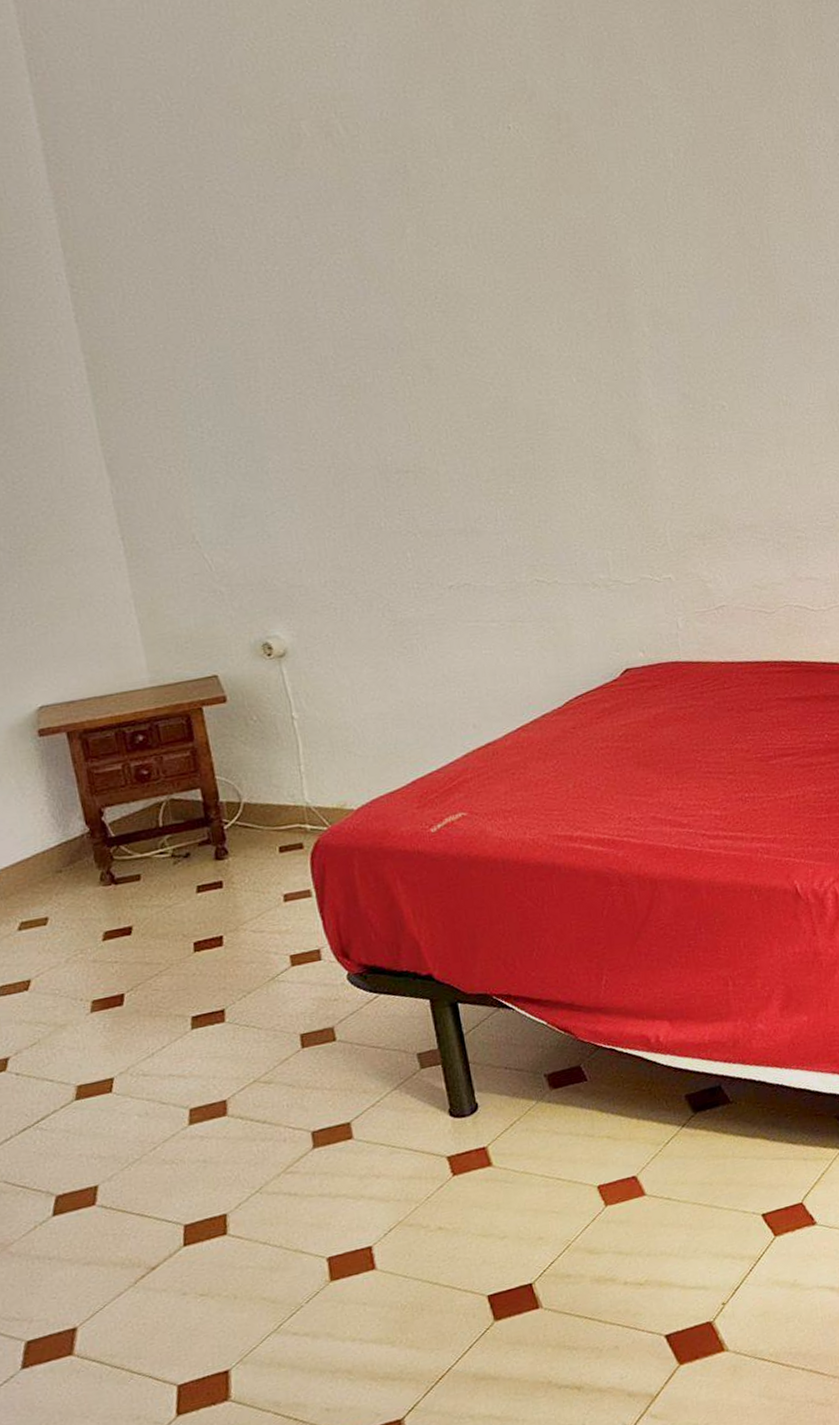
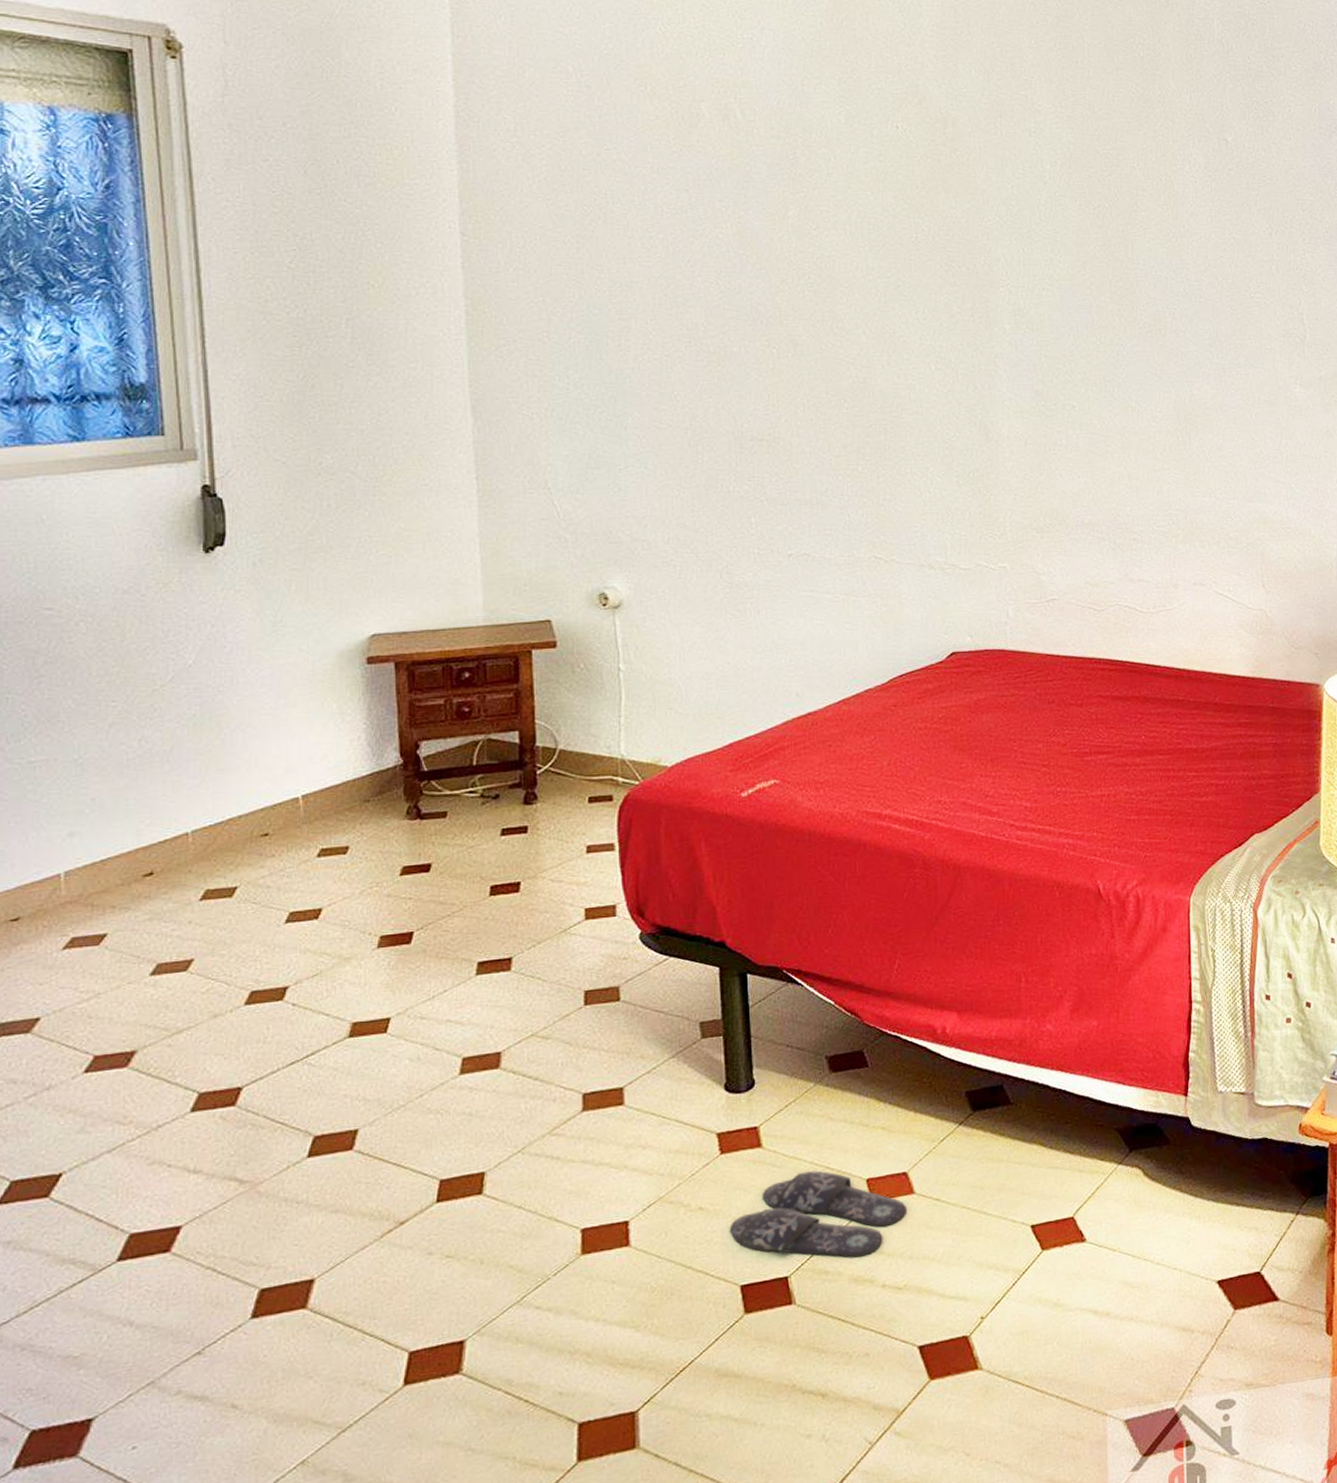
slippers: none [470,1182,640,1263] -> present [729,1170,906,1258]

